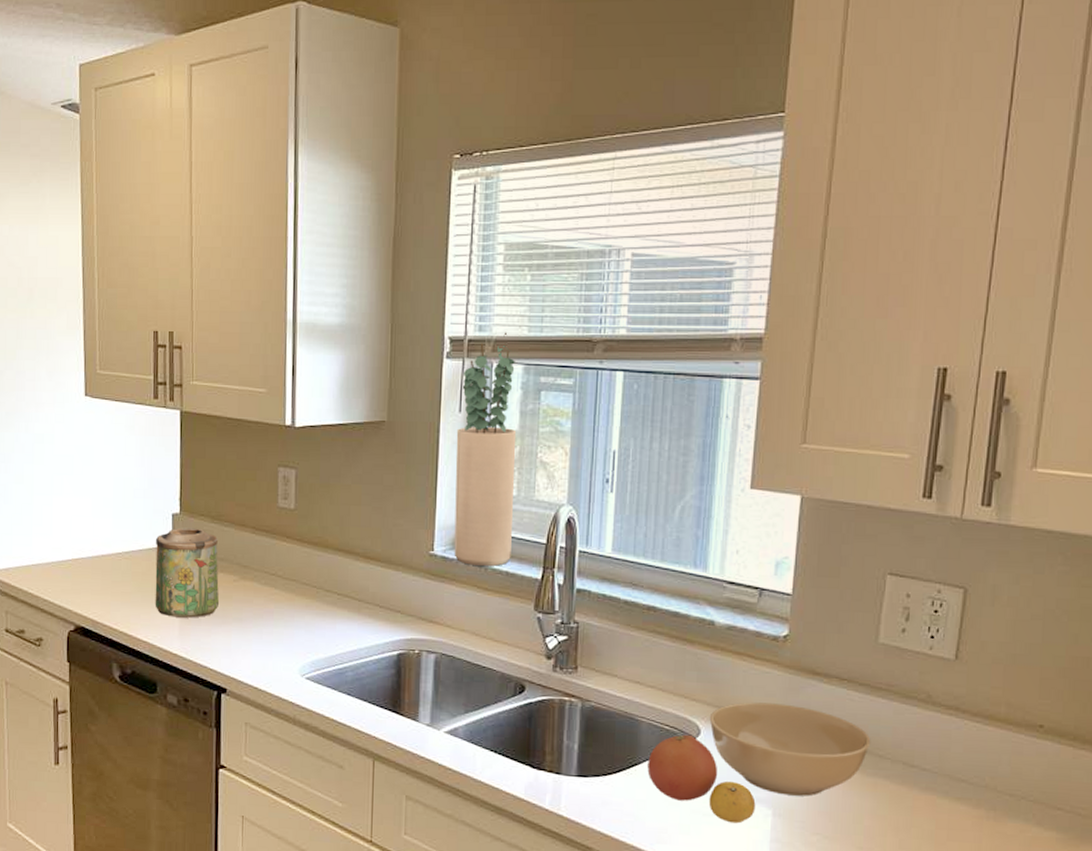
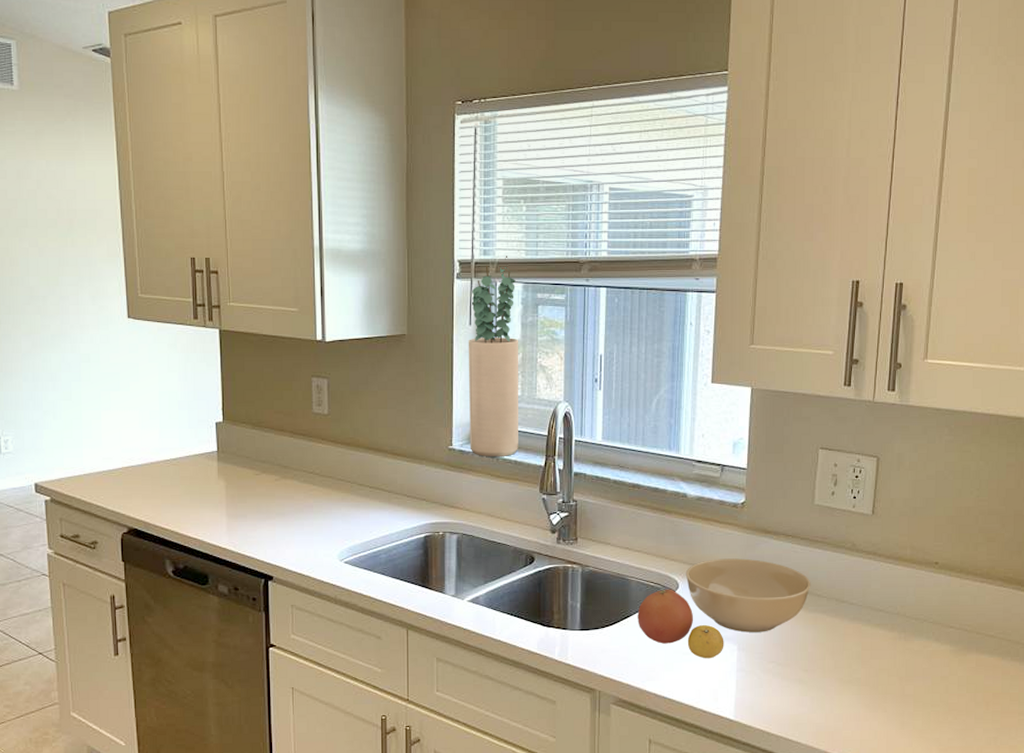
canister: present [155,527,219,618] -> none [201,434,262,515]

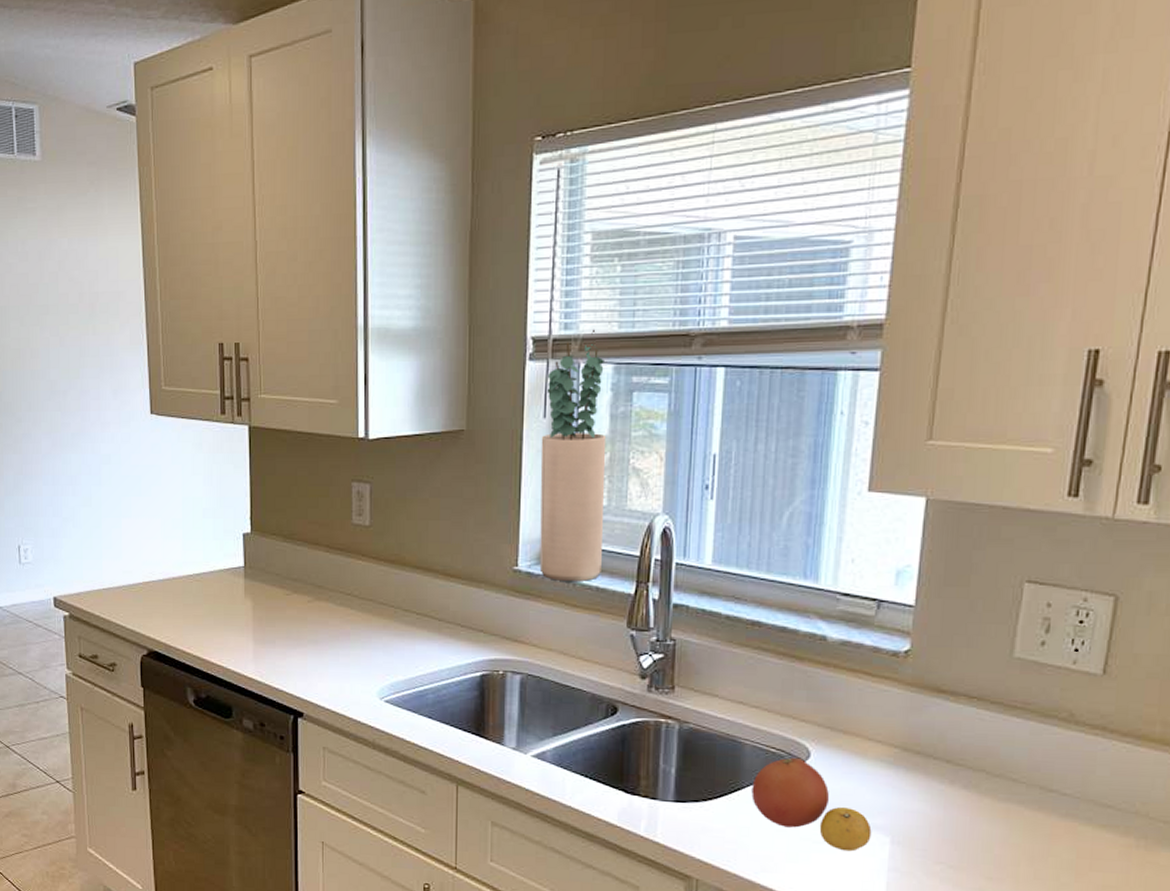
bowl: present [685,558,811,633] -> none [820,722,1003,823]

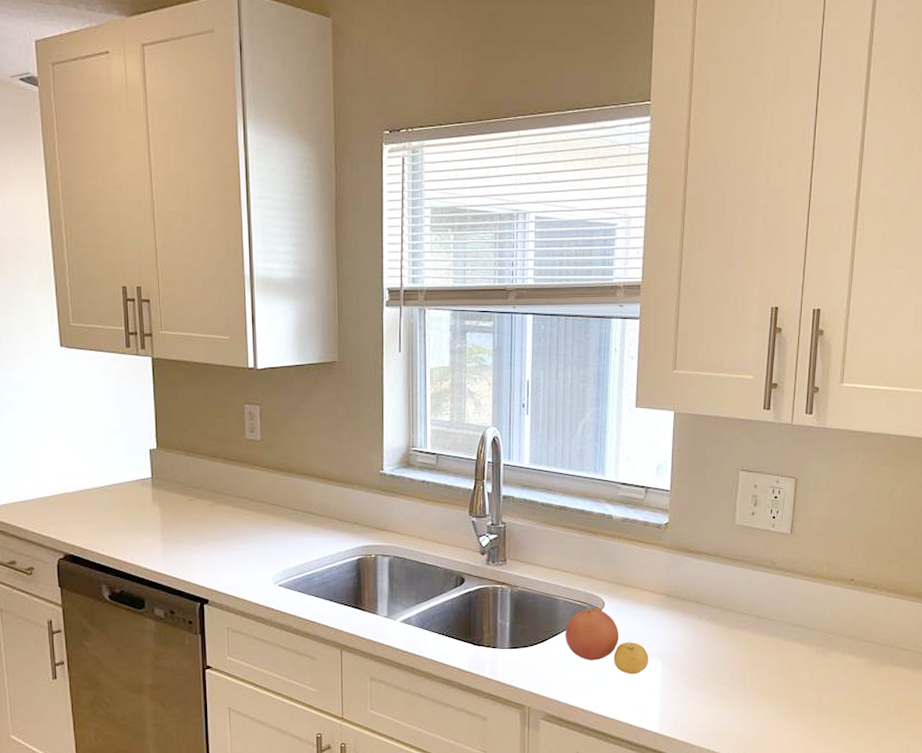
vase: present [539,329,607,582] -> none [398,283,449,482]

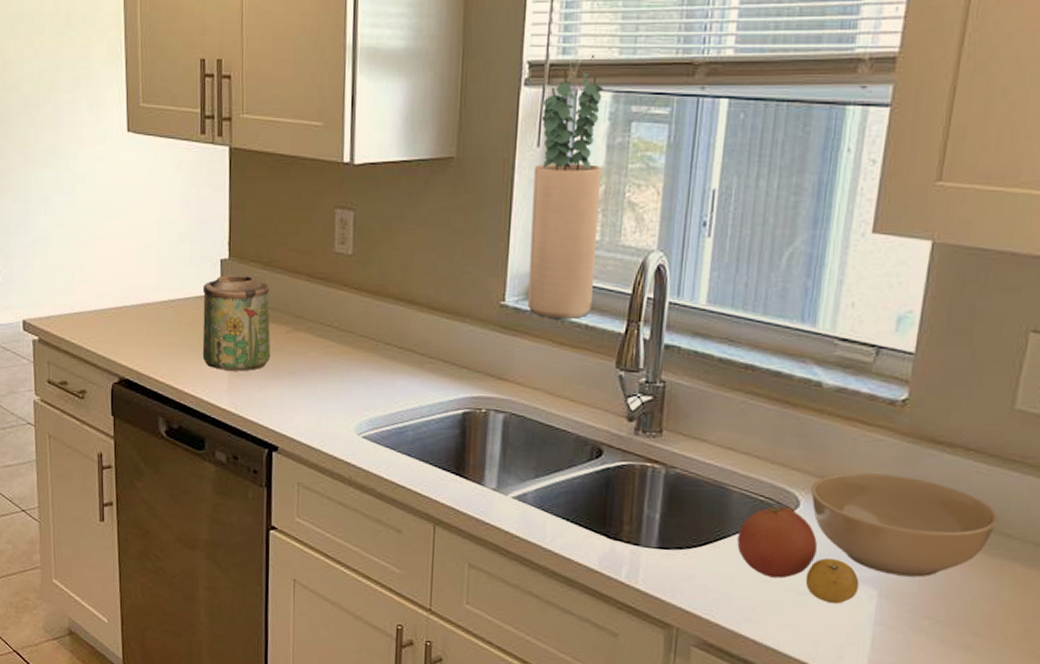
canister: none [135,461,197,541] -> present [202,274,270,371]
vase: none [398,283,449,482] -> present [527,55,603,319]
bowl: none [611,577,732,649] -> present [810,472,998,577]

